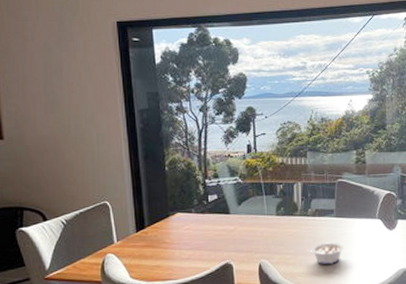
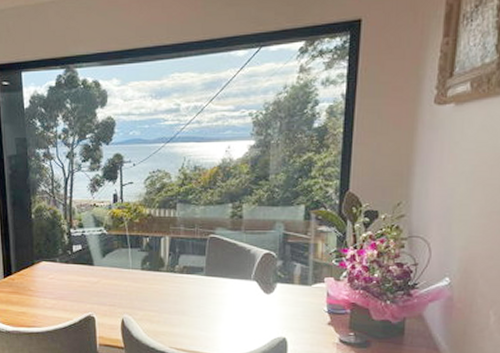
legume: present [306,242,344,264] -> none [171,302,213,325]

